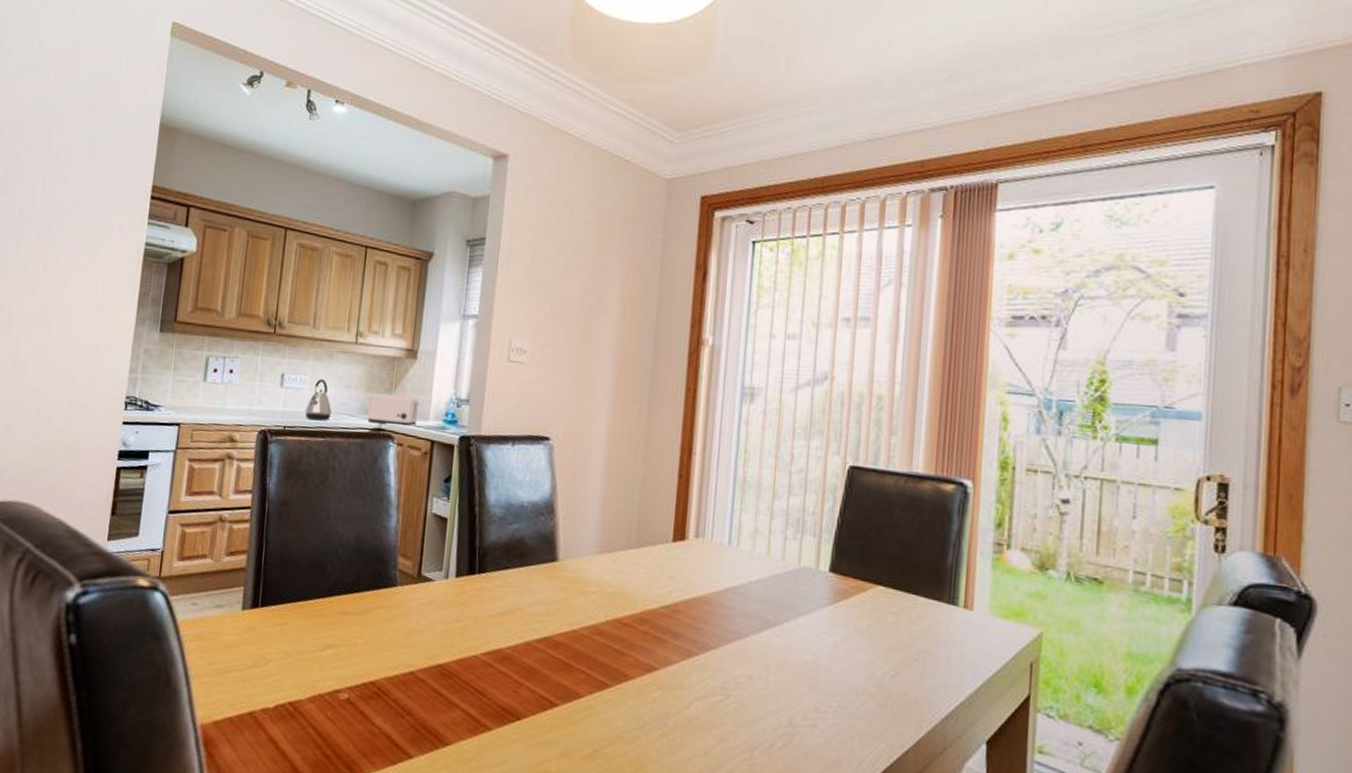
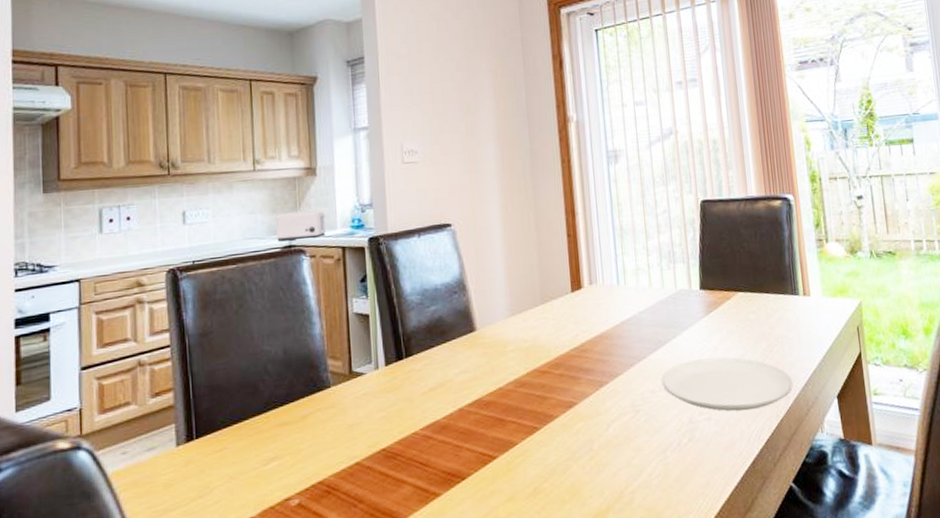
kettle: present [304,379,332,421] -> none [212,210,240,250]
plate: none [762,652,930,731] -> present [661,357,793,411]

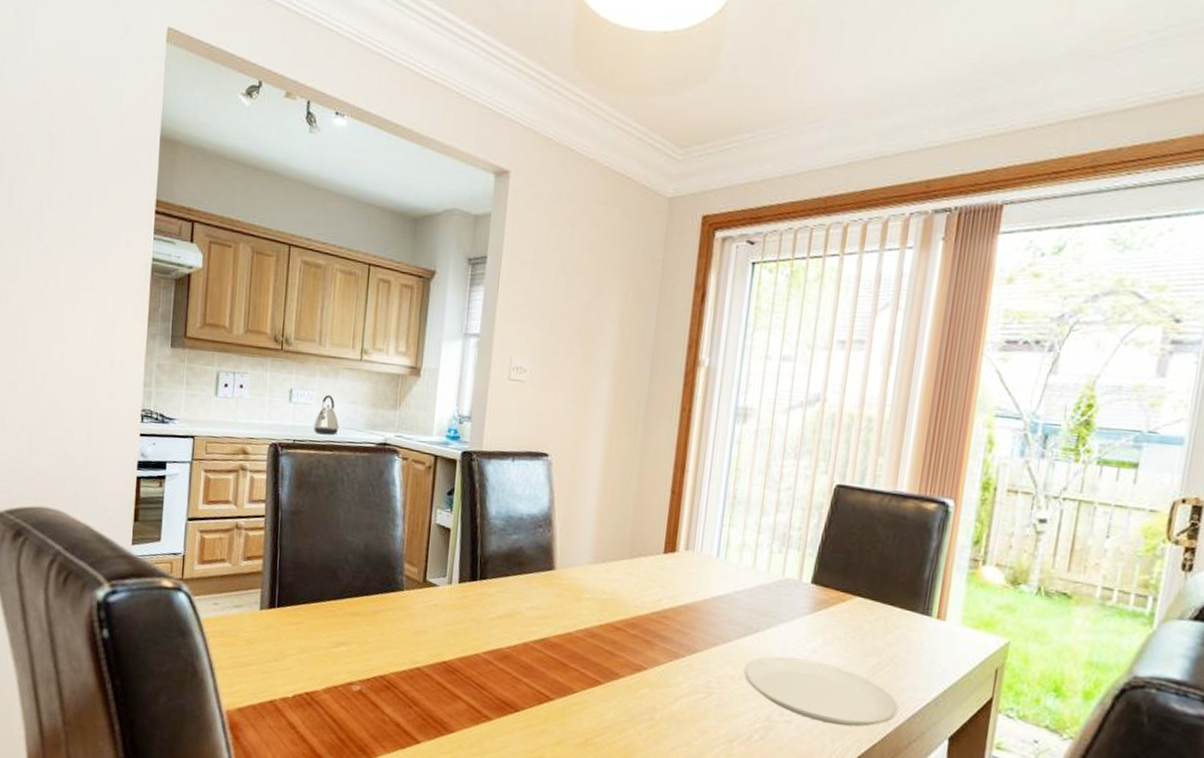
kettle: none [212,210,240,250] -> present [313,395,339,436]
toaster: present [275,210,326,242] -> none [373,409,424,442]

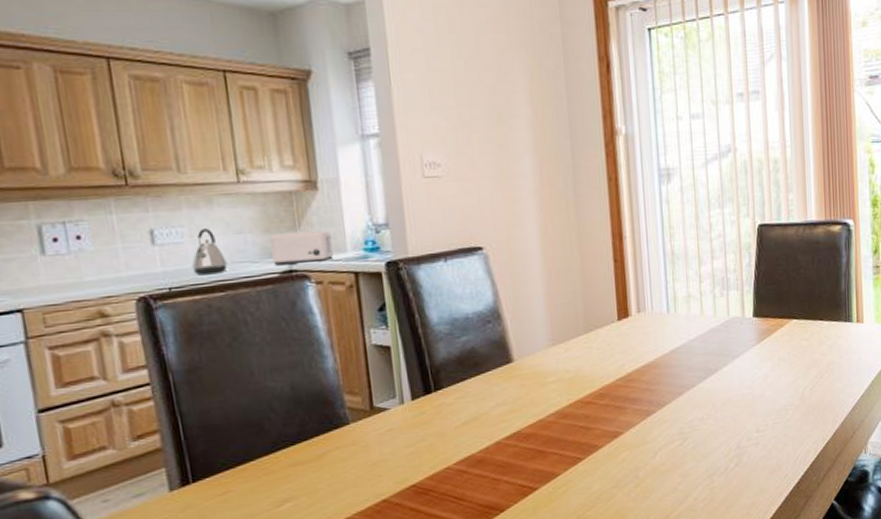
toaster: none [373,409,424,442] -> present [270,229,333,266]
plate: present [744,656,899,727] -> none [710,384,841,436]

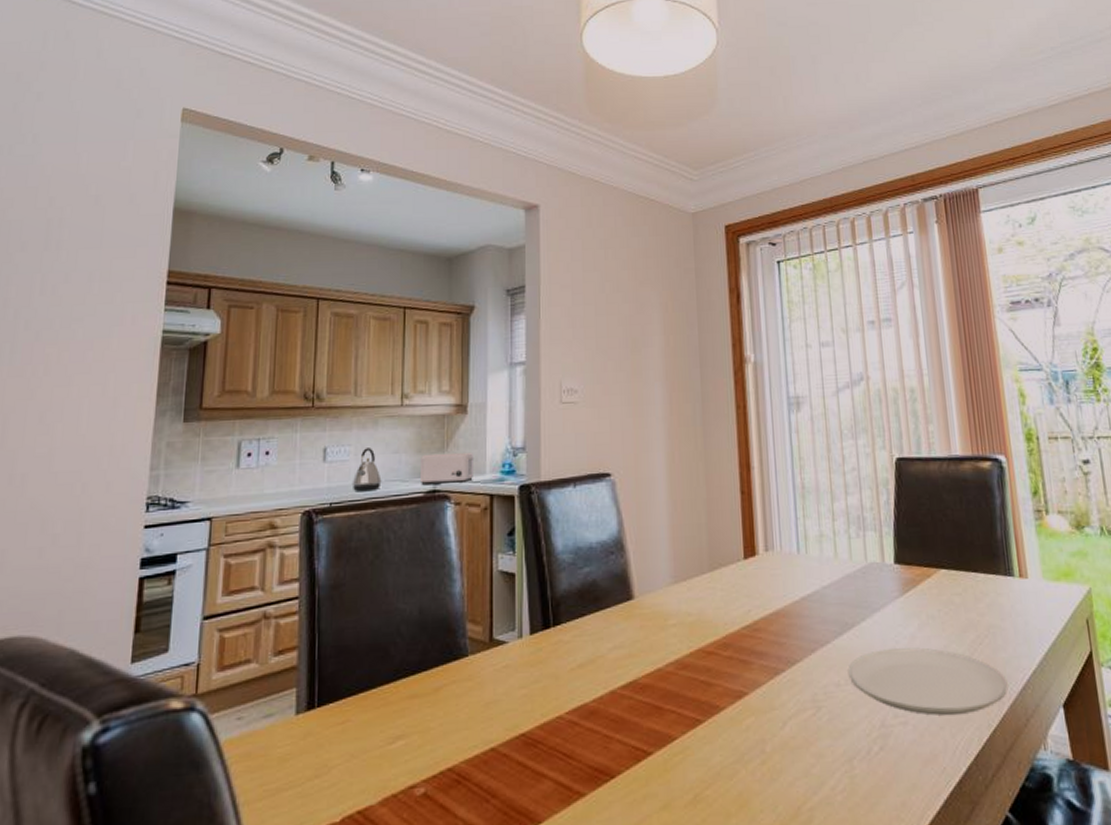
plate: none [710,384,841,436] -> present [848,647,1008,716]

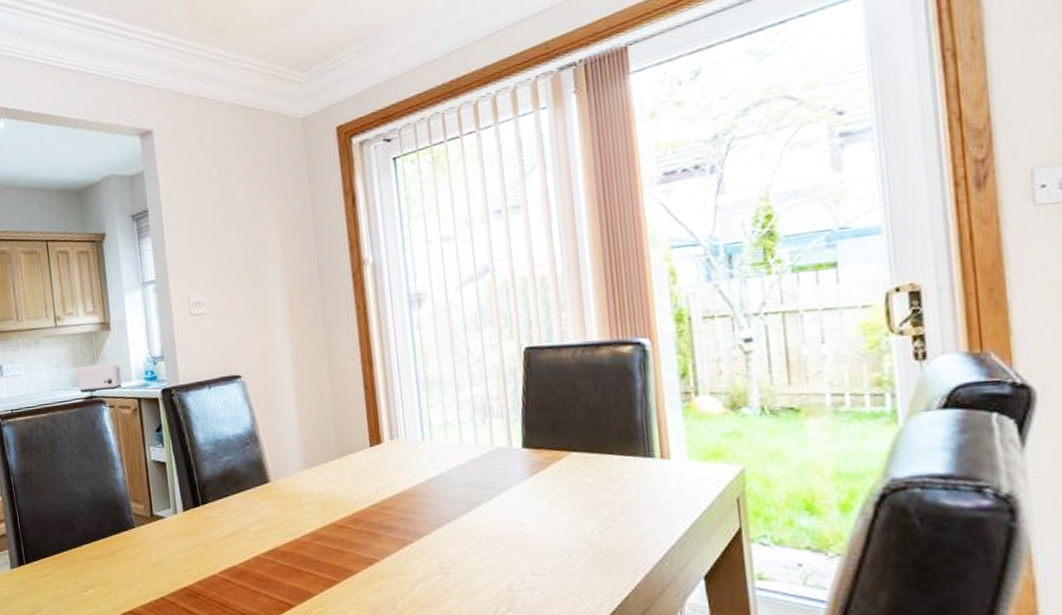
kettle: present [352,448,382,492] -> none [25,363,49,400]
plate: present [848,647,1008,716] -> none [474,523,643,583]

